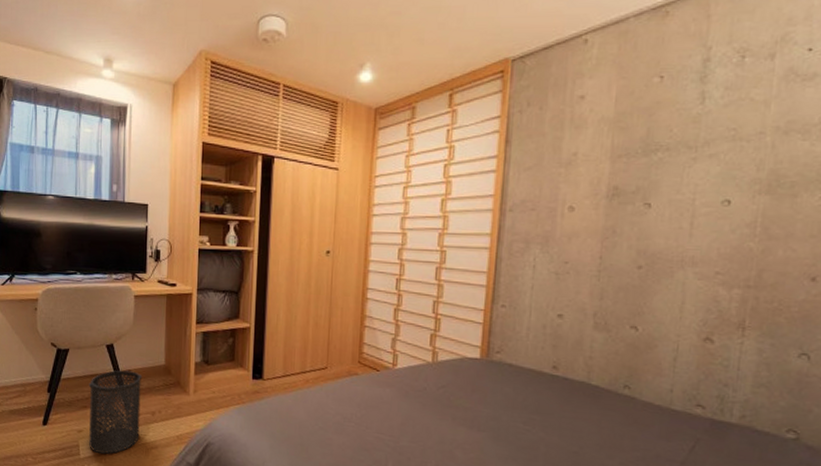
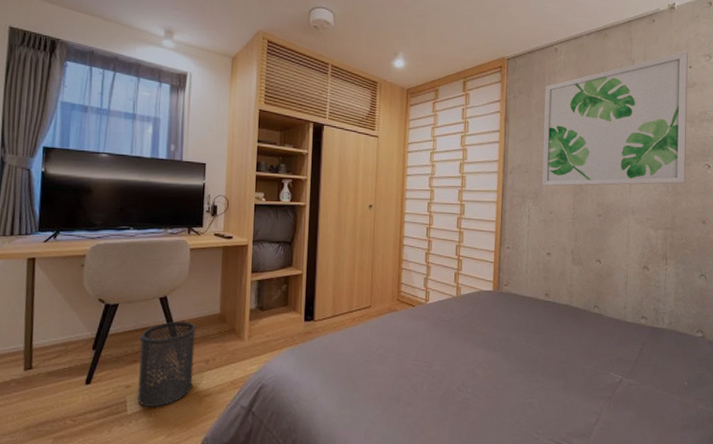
wall art: none [556,25,808,228] -> present [543,51,688,187]

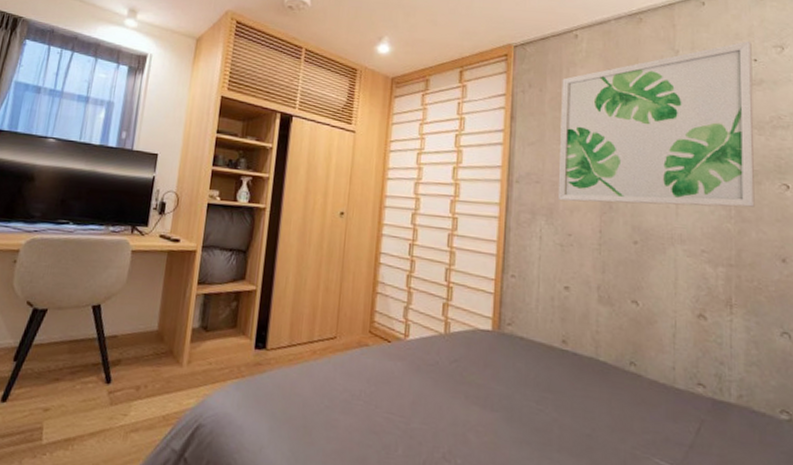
trash can: present [138,321,197,408] -> none [55,335,130,439]

